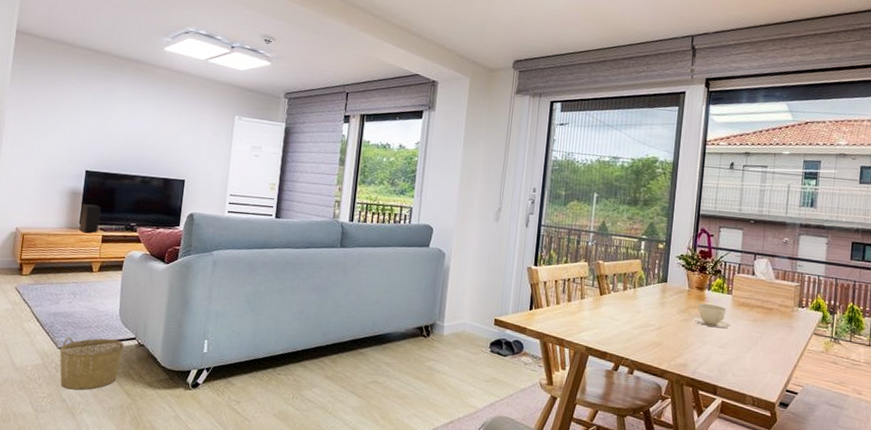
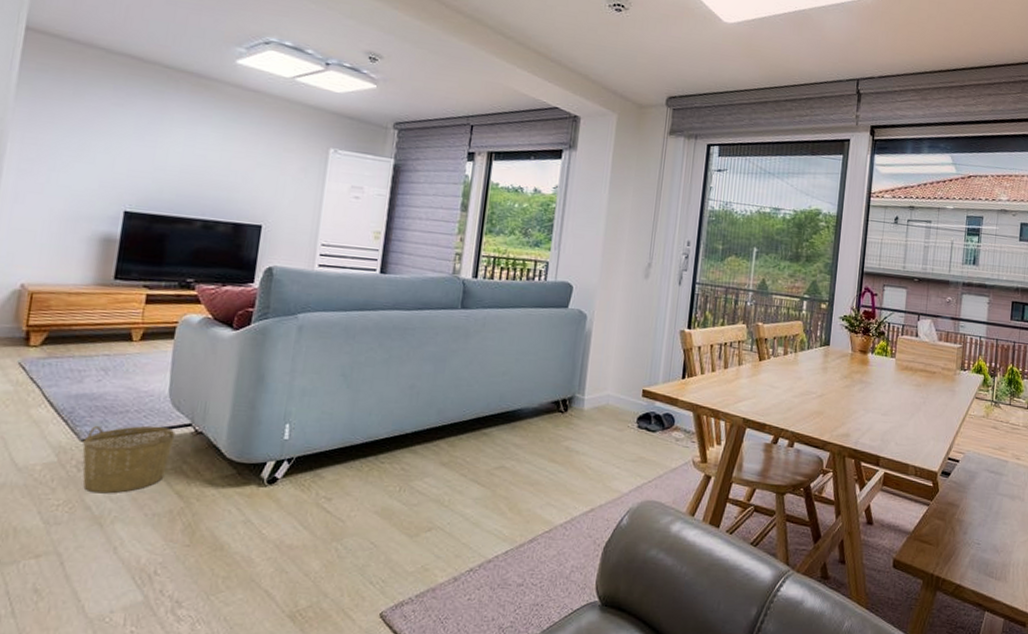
speaker: present [79,204,101,234] -> none [113,254,145,293]
teacup: present [692,303,731,328] -> none [855,367,894,394]

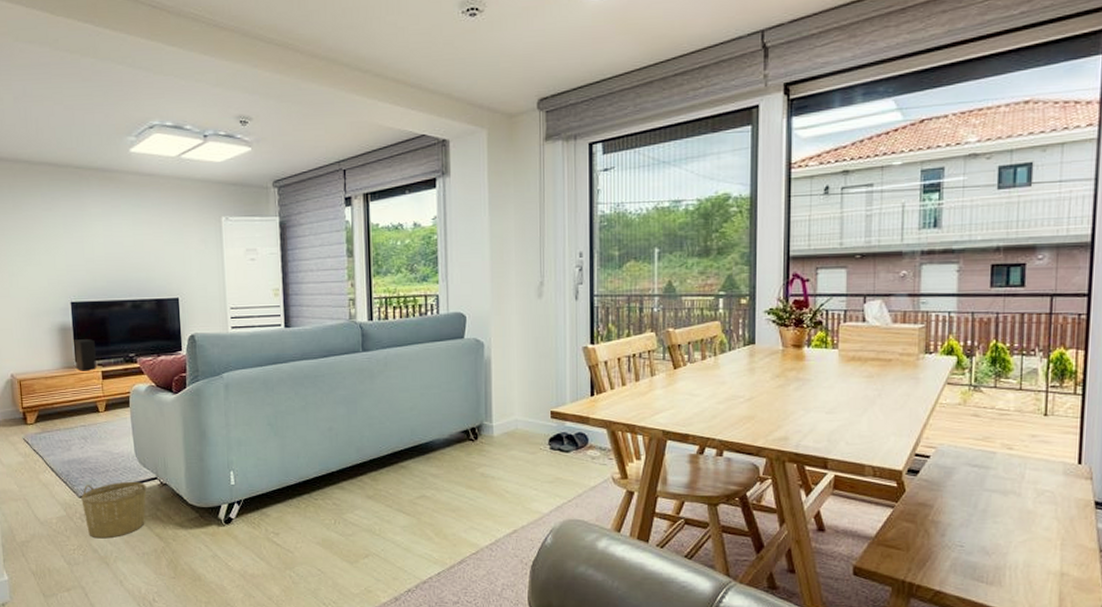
speaker: none [113,254,145,293] -> present [74,338,97,371]

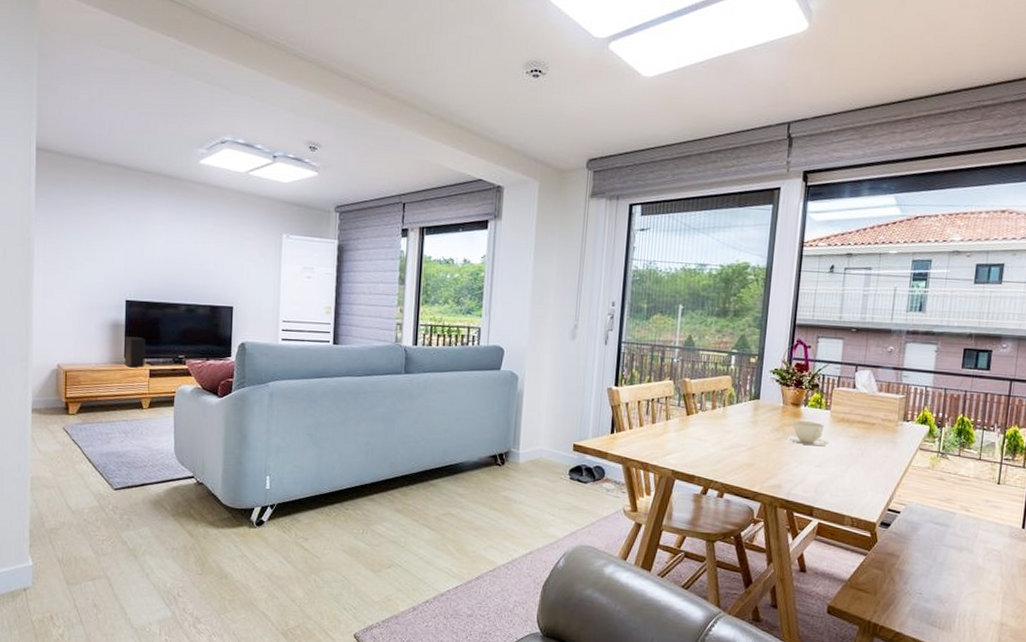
basket: present [81,481,147,539] -> none [116,477,182,532]
teacup: none [790,363,839,391] -> present [787,420,829,446]

